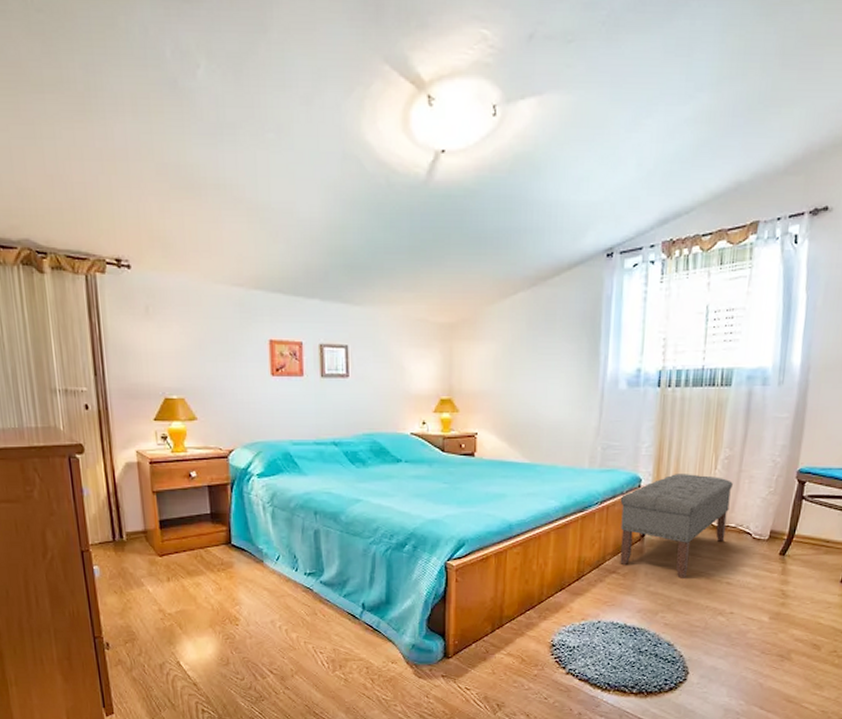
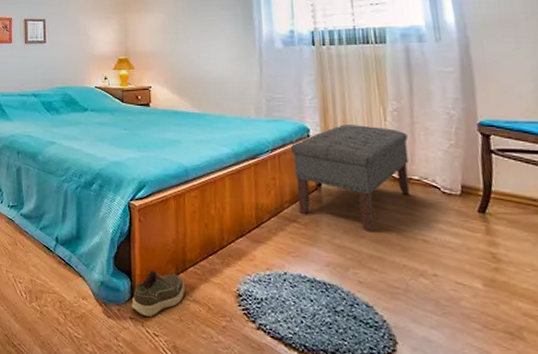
shoe: none [444,629,499,673] -> present [131,270,184,317]

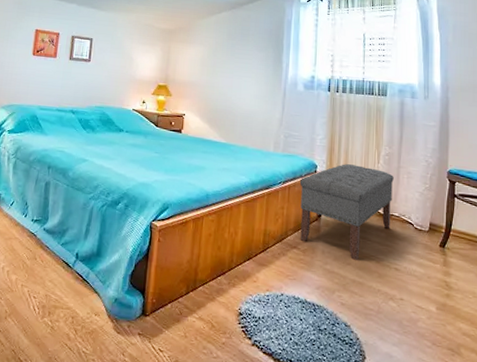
shoe: present [131,270,184,317] -> none [141,288,193,333]

